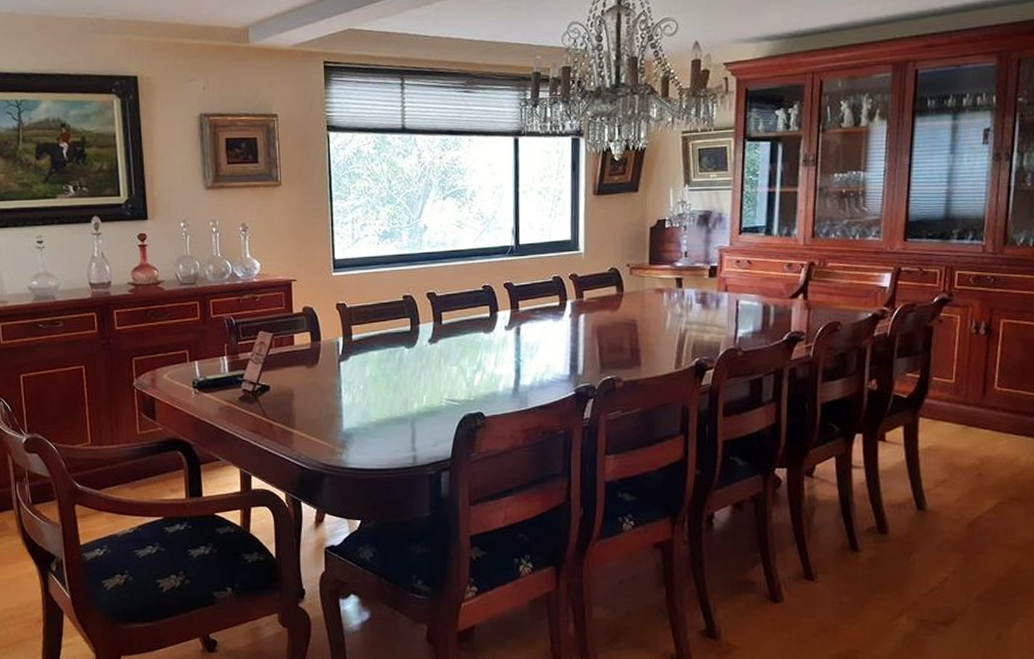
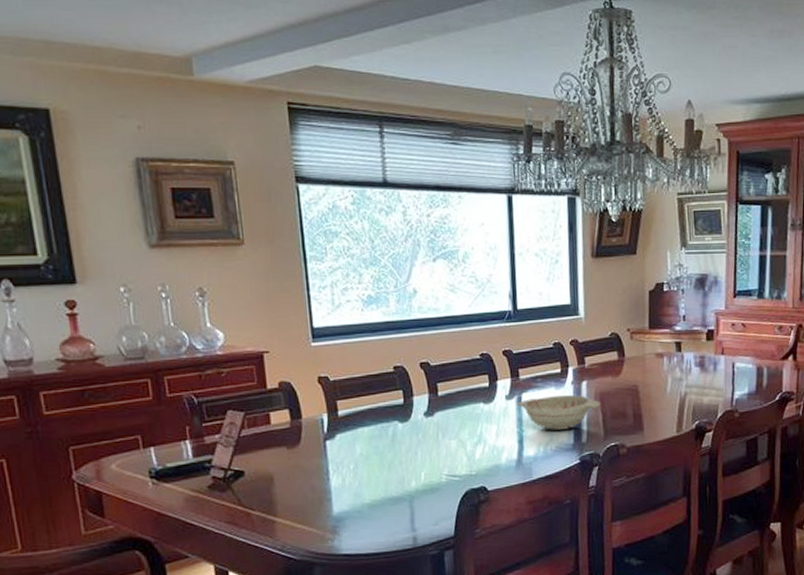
decorative bowl: none [515,328,597,361] -> present [516,395,600,430]

